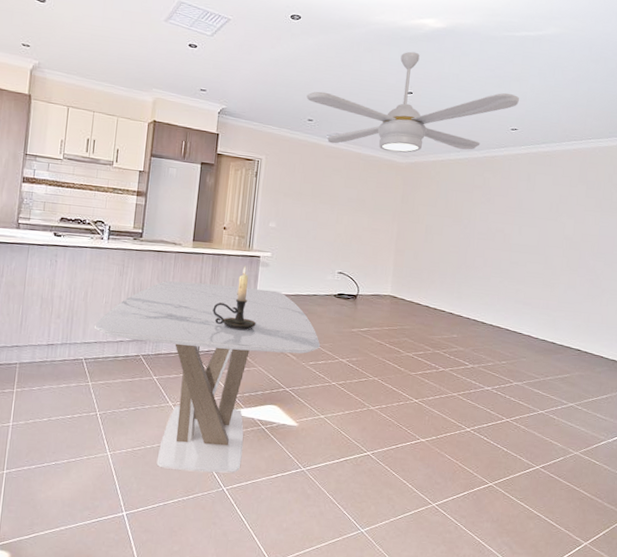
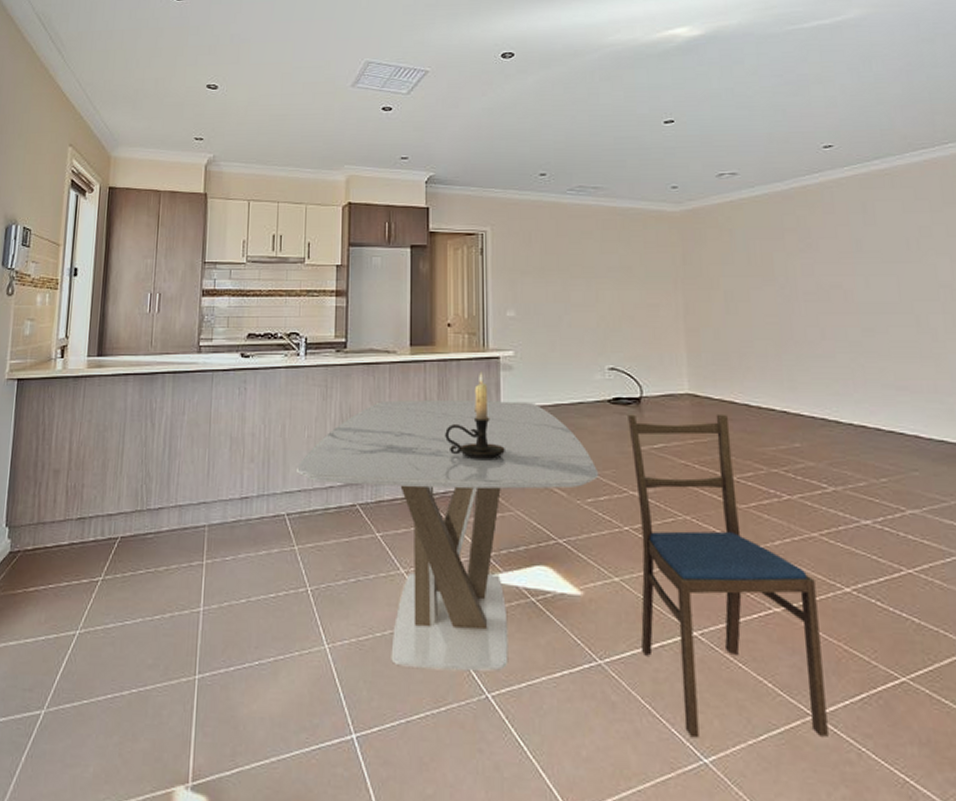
ceiling fan: present [306,51,519,153] -> none [534,70,827,200]
dining chair: none [332,306,450,517] -> present [628,413,829,739]

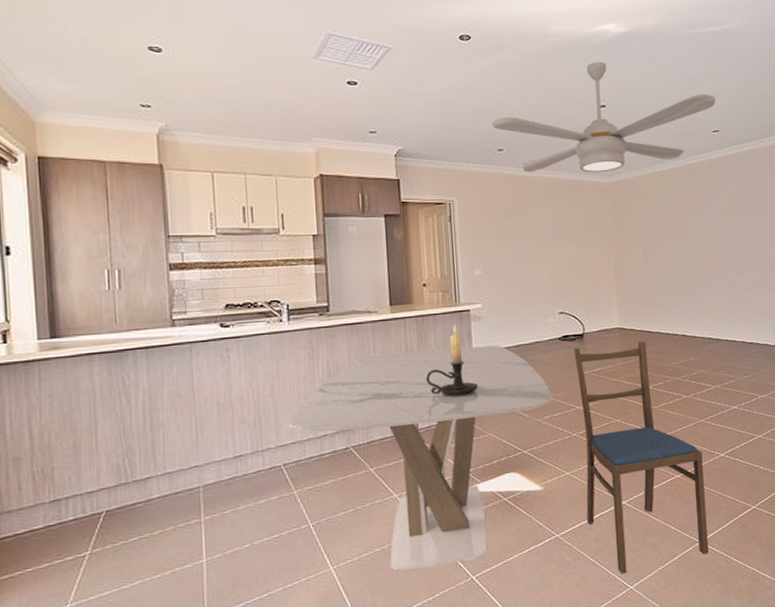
ceiling fan: none [534,70,827,200] -> present [492,61,716,173]

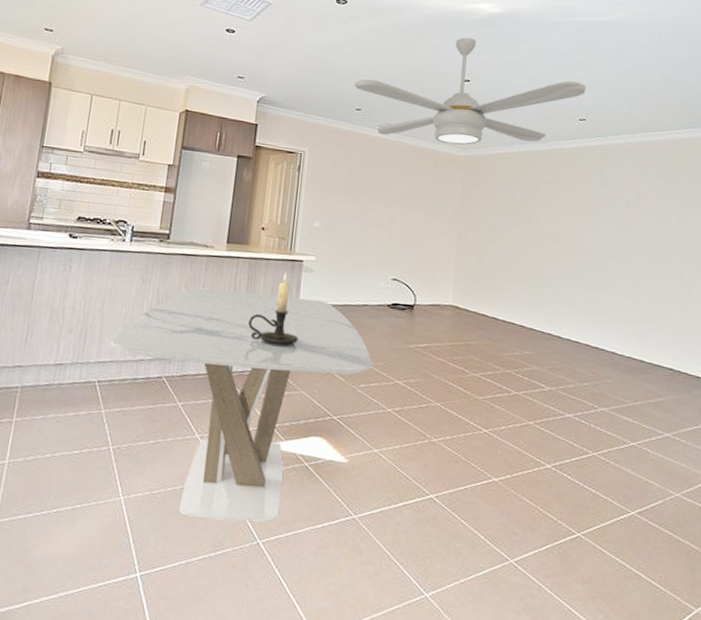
dining chair: present [574,341,709,575] -> none [389,318,526,578]

